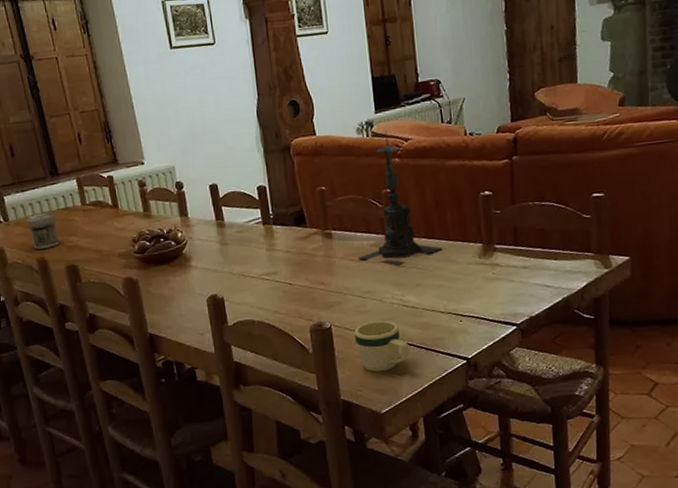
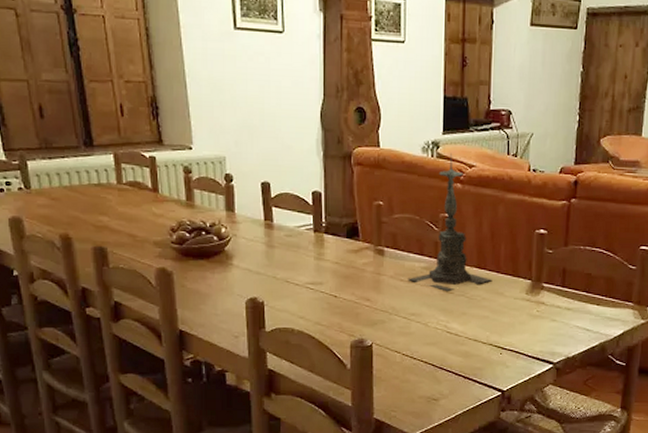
jar: present [26,212,60,249] -> none [51,185,88,225]
mug: present [354,320,410,372] -> none [395,344,448,395]

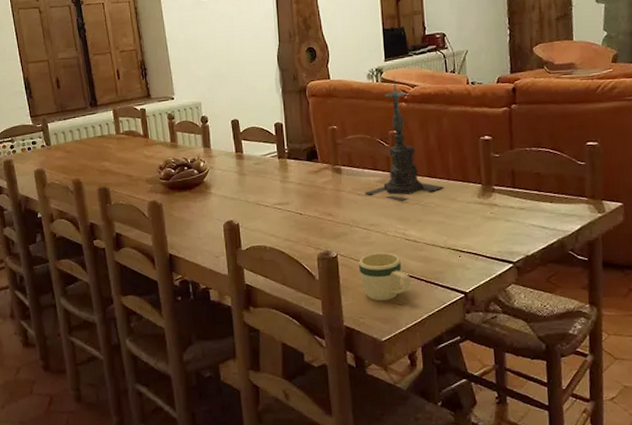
mug: none [395,344,448,395] -> present [359,252,411,301]

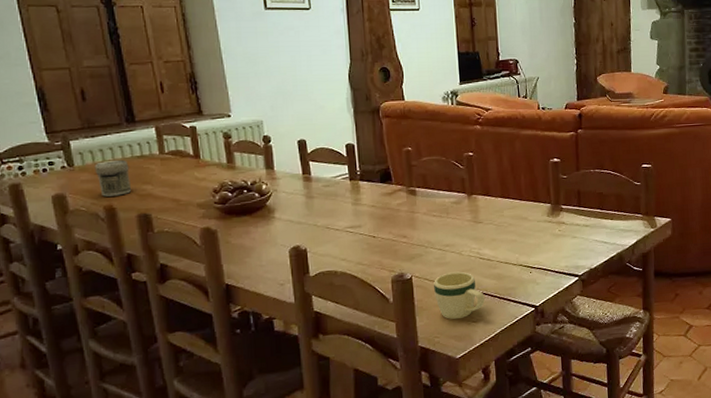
jar: none [66,139,94,172] -> present [94,159,132,197]
candle holder: present [364,77,444,202] -> none [439,100,516,222]

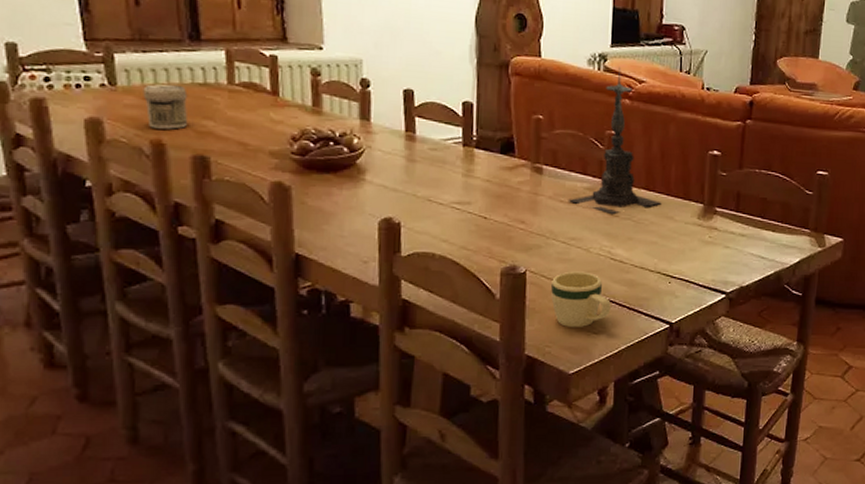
candle holder: none [439,100,516,222] -> present [568,67,662,215]

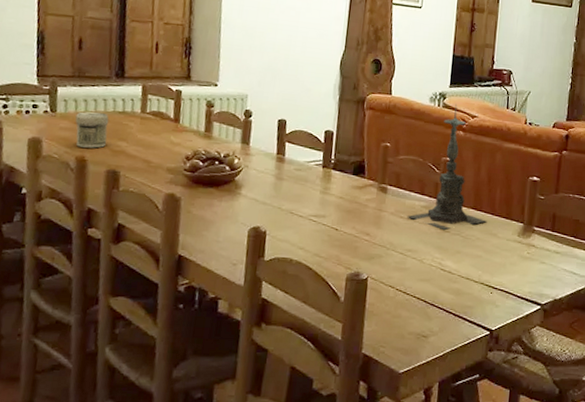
mug: present [551,271,611,328] -> none [387,279,439,331]

